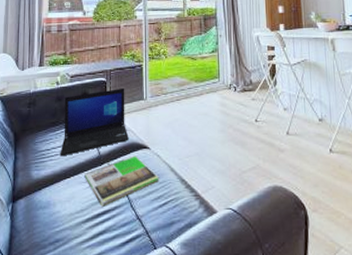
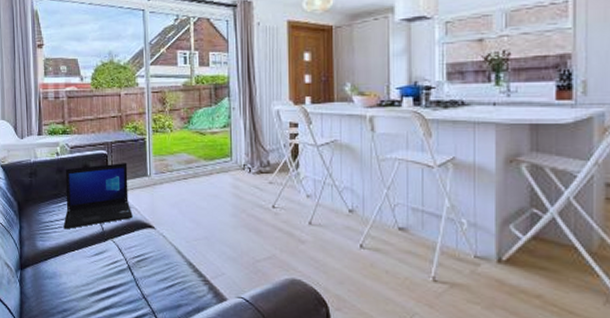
magazine: present [84,155,160,207] -> none [89,234,166,283]

